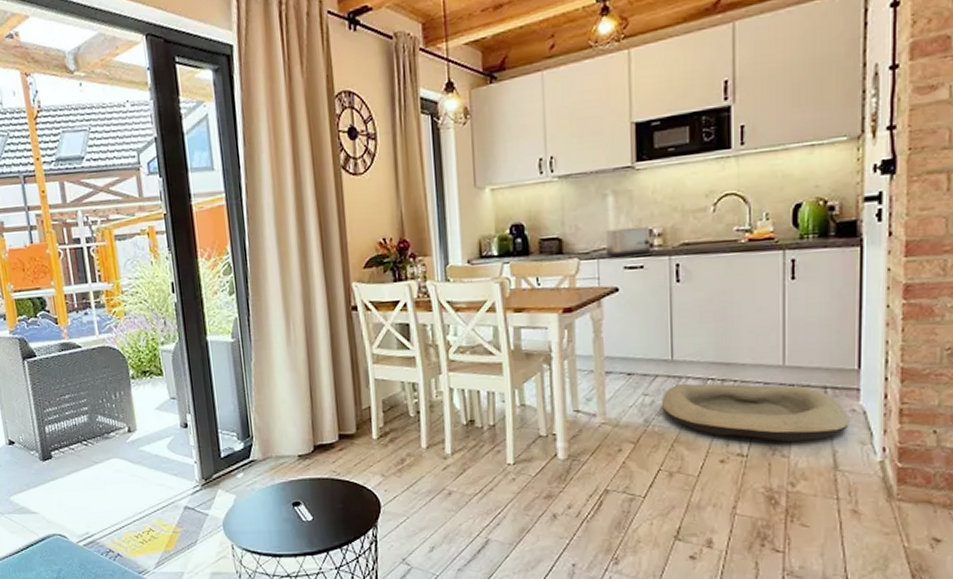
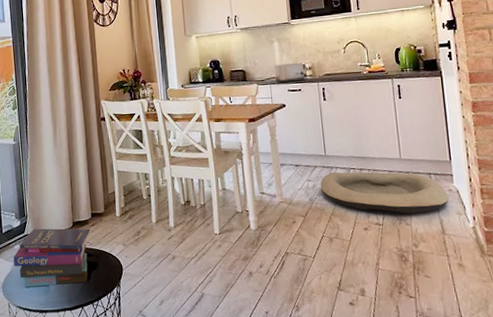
books: none [236,453,338,526] -> present [13,228,91,288]

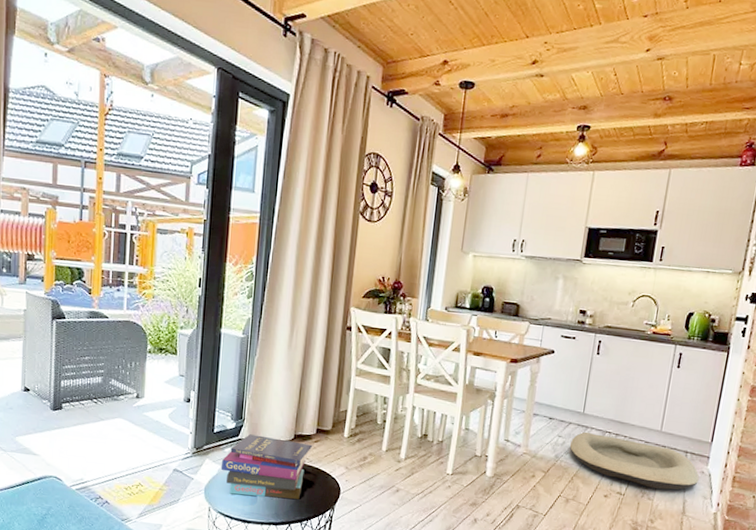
toaster: present [273,62,305,83] -> none [550,304,586,329]

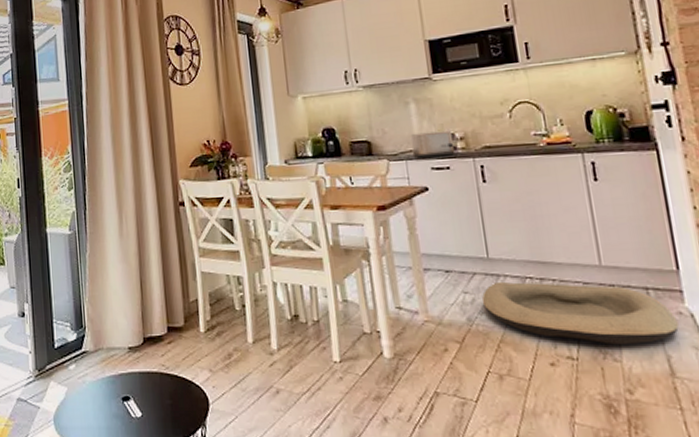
books: present [221,434,313,500] -> none [68,344,167,421]
toaster: none [550,304,586,329] -> present [410,130,455,158]

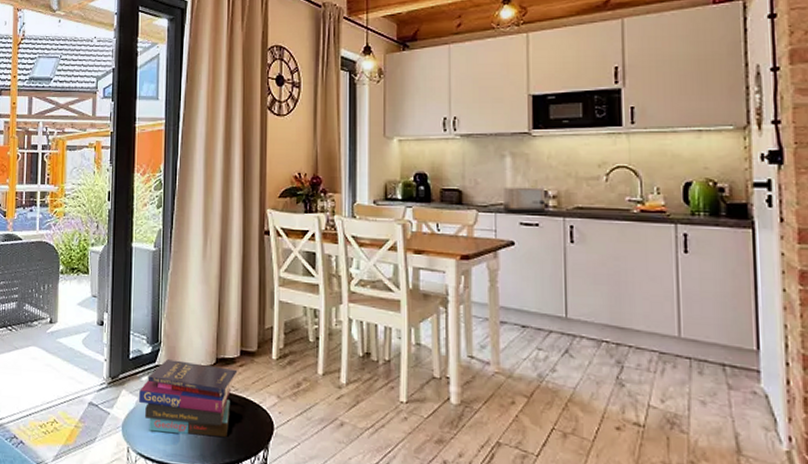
books: none [68,344,167,421] -> present [139,359,238,438]
dog bed: present [482,281,679,344] -> none [556,342,751,419]

